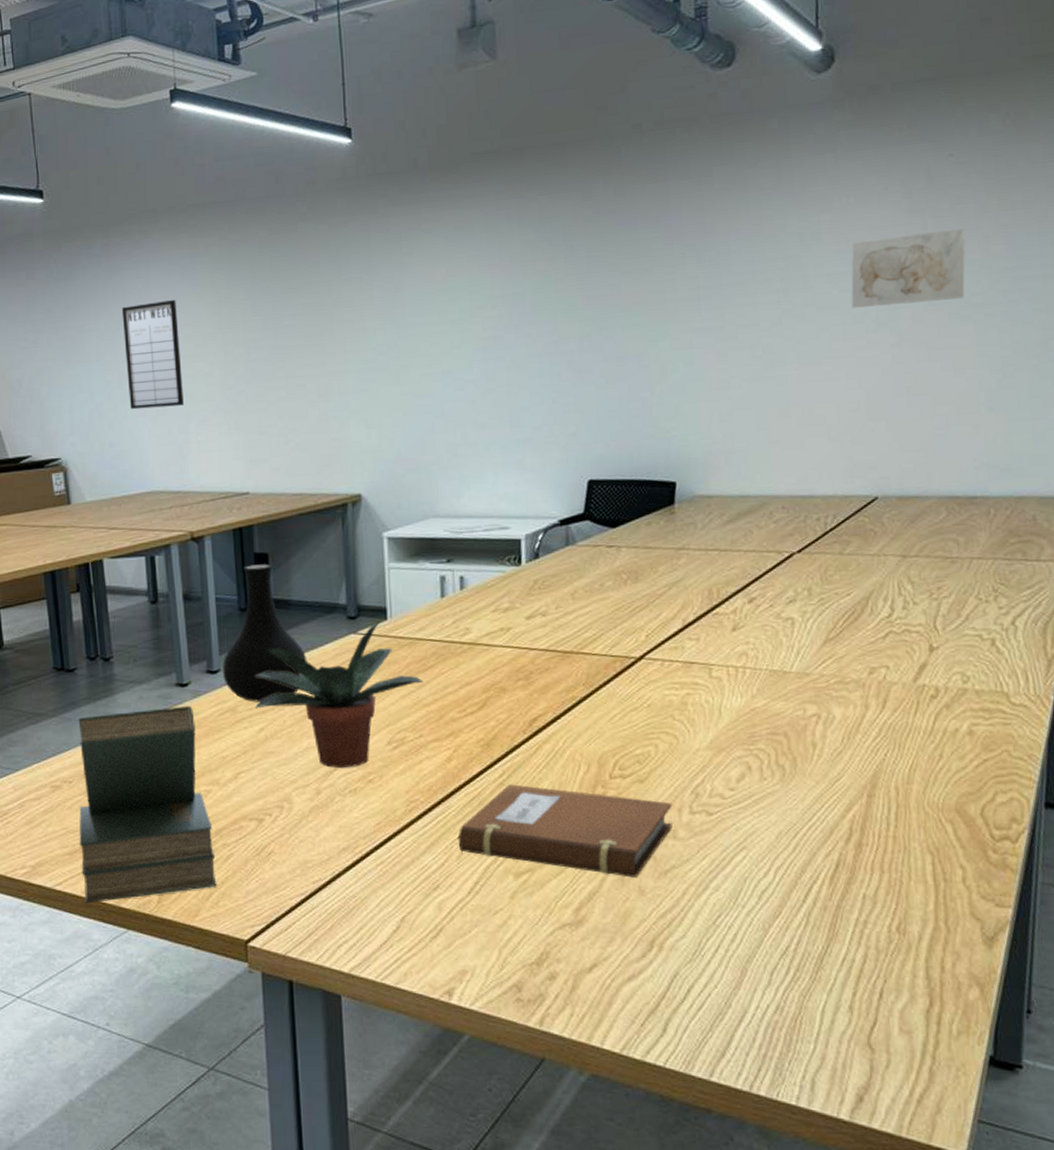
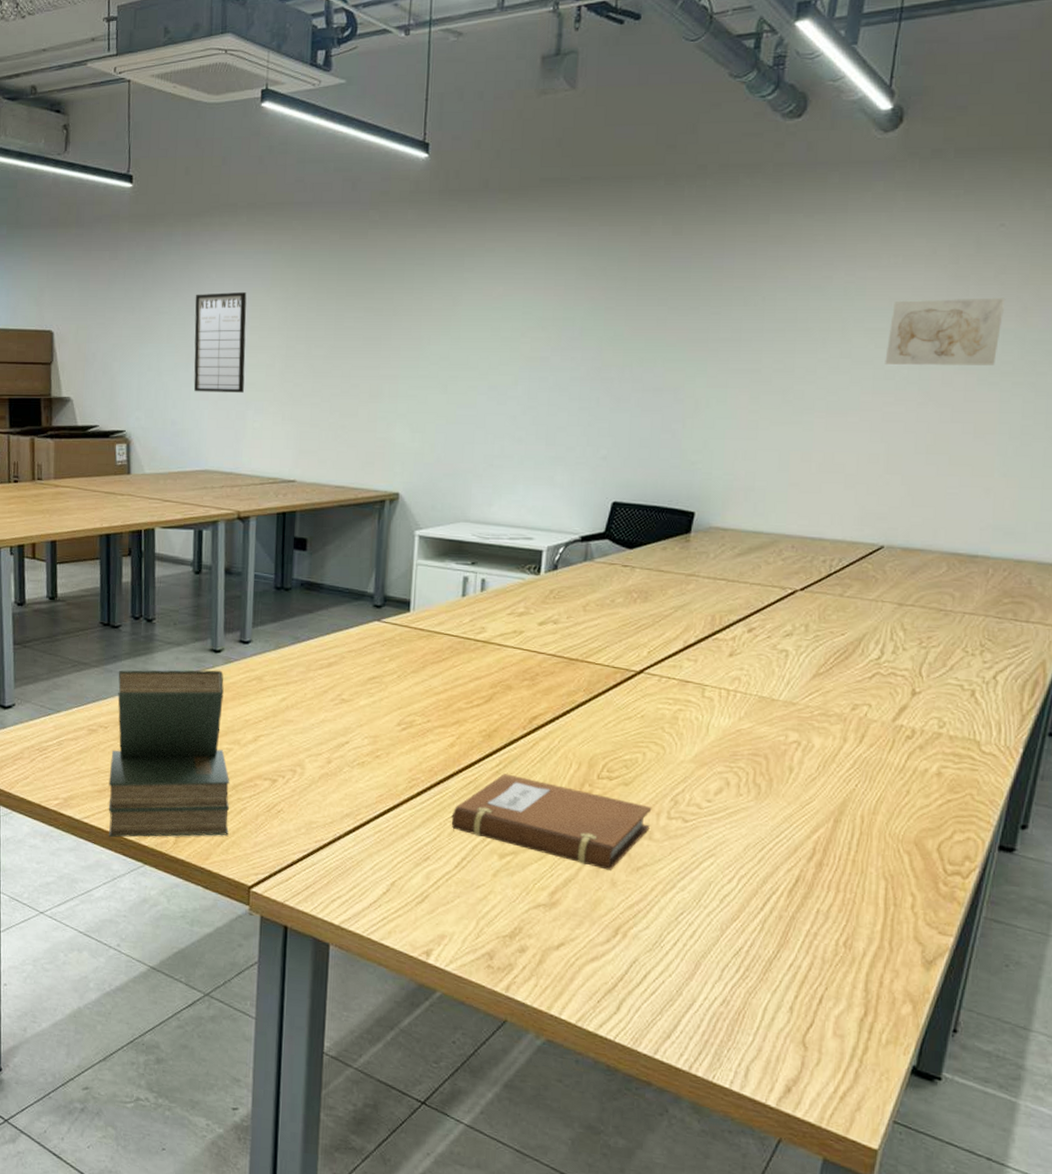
vase: present [223,563,307,702] -> none [254,547,333,674]
potted plant: present [255,621,424,769] -> none [280,612,437,743]

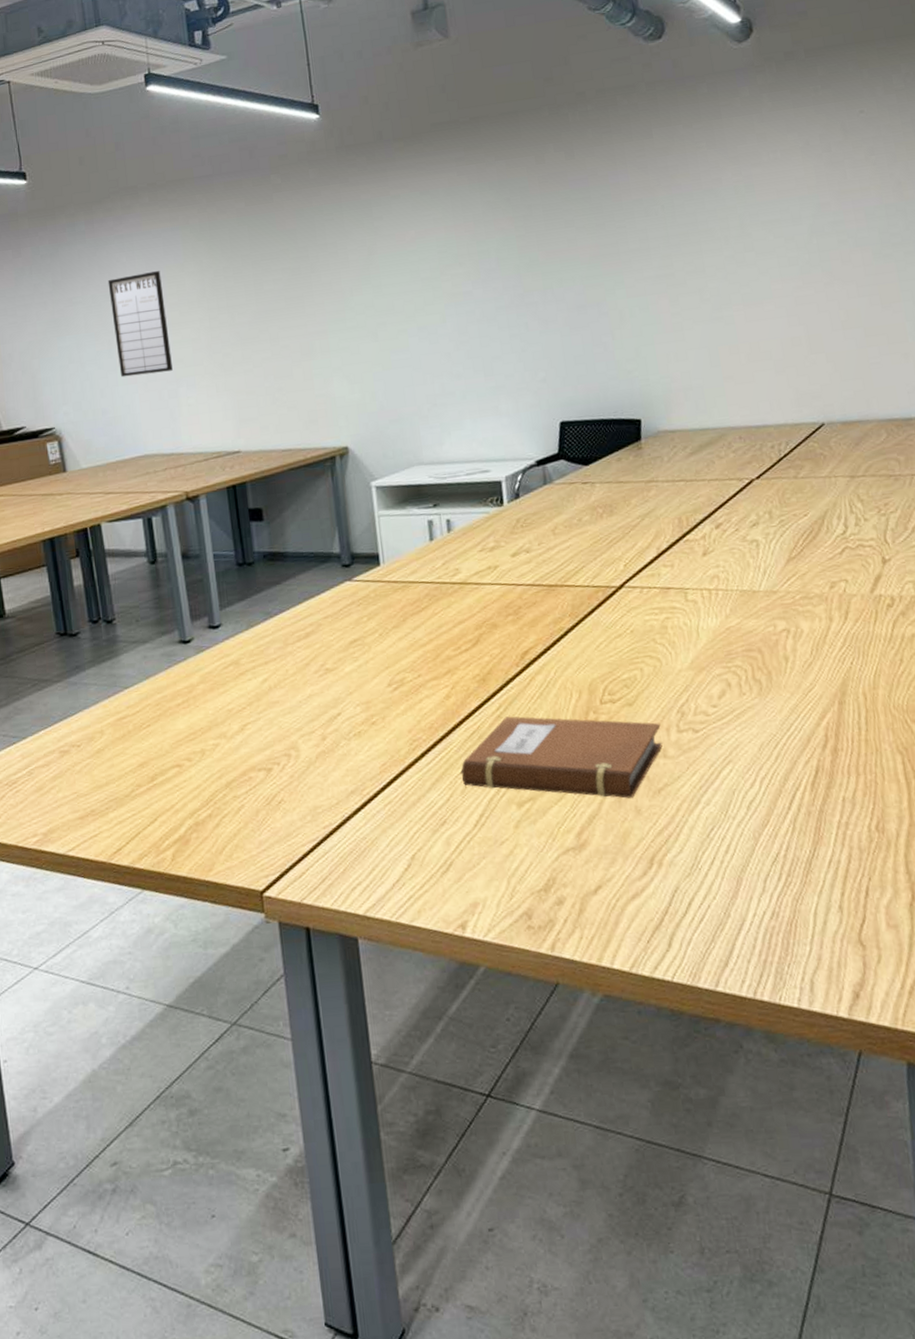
book: present [108,670,230,838] -> none [83,661,230,868]
wall art: present [885,297,1006,366] -> none [782,176,885,253]

